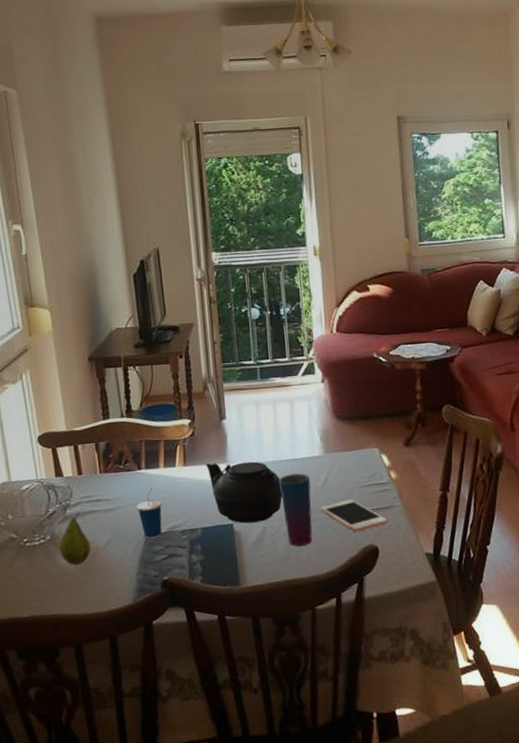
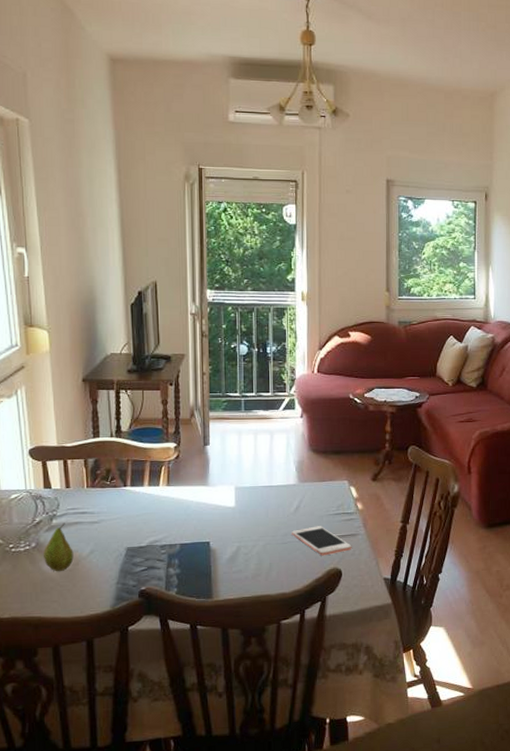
cup: present [136,488,163,539] -> none [119,505,145,552]
teapot: present [206,461,283,524] -> none [188,484,257,542]
cup: present [278,473,312,546] -> none [254,499,284,565]

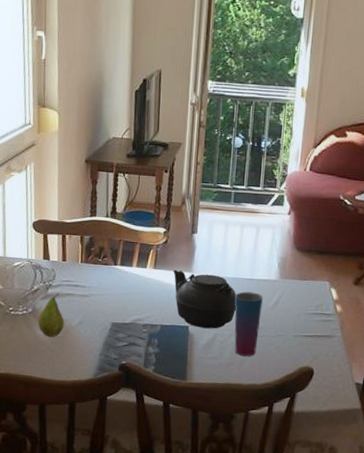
teapot: none [188,484,257,542] -> present [173,269,237,329]
cup: none [254,499,284,565] -> present [234,291,264,356]
cell phone: present [292,526,352,556] -> none [268,323,327,354]

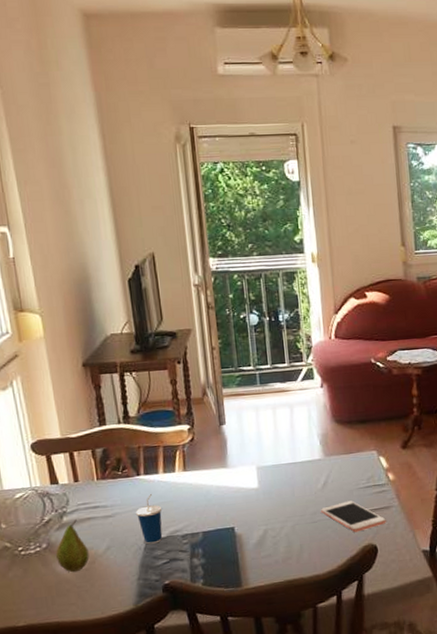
cup: none [107,283,130,327] -> present [135,494,163,545]
teapot: present [173,269,237,329] -> none [206,465,283,527]
cup: present [234,291,264,356] -> none [279,476,313,547]
cell phone: none [268,323,327,354] -> present [321,500,386,533]

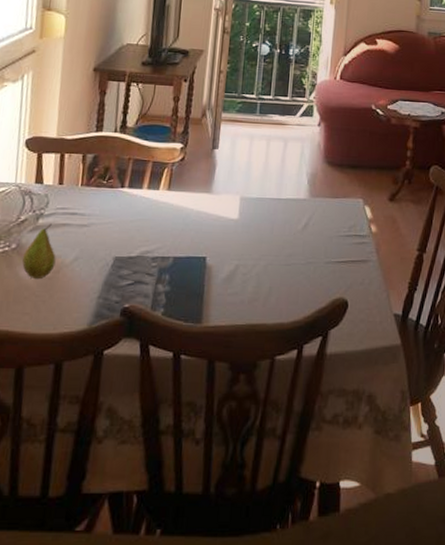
cup: present [135,494,163,545] -> none [111,209,139,262]
cell phone: present [321,500,386,533] -> none [297,248,362,283]

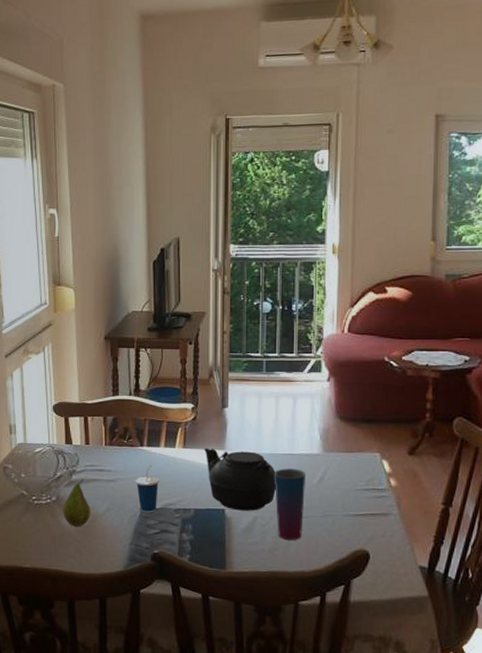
cup: none [111,209,139,262] -> present [135,465,160,513]
teapot: none [190,191,262,259] -> present [204,448,276,511]
cup: none [259,213,292,289] -> present [274,468,307,540]

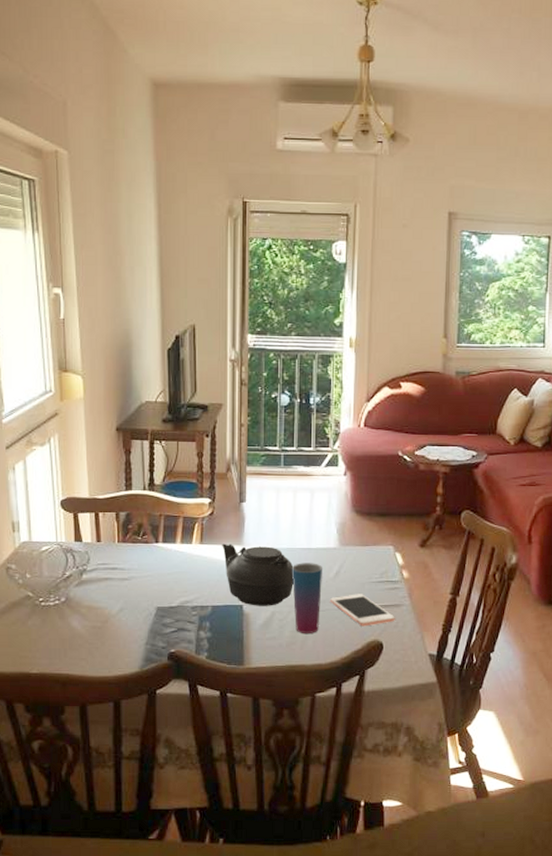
fruit: present [63,479,91,528] -> none [73,578,103,629]
cup: present [135,465,160,513] -> none [150,562,176,611]
cell phone: none [314,501,382,535] -> present [330,594,395,627]

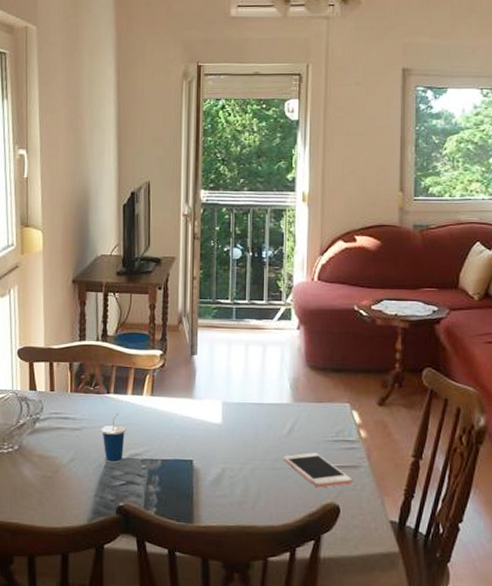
cup: none [150,562,176,611] -> present [101,414,126,464]
teapot: present [222,543,294,606] -> none [173,396,245,462]
cup: present [291,563,323,633] -> none [243,418,276,493]

